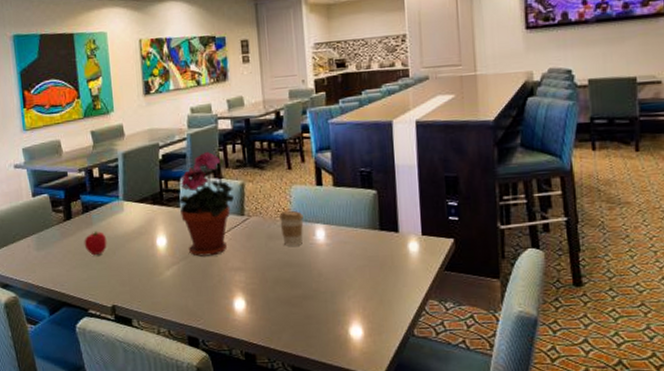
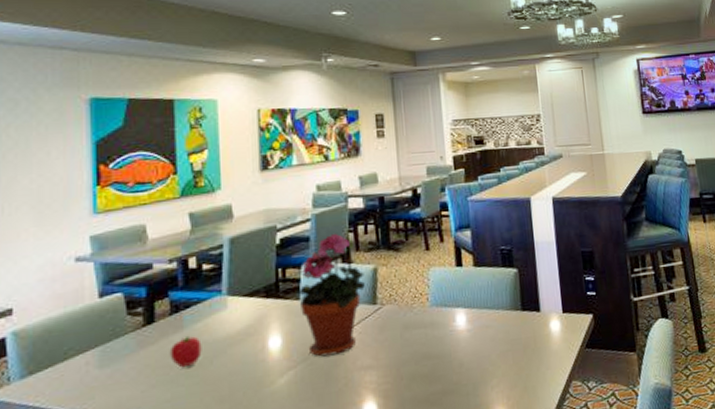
coffee cup: present [279,210,304,246] -> none [416,294,443,336]

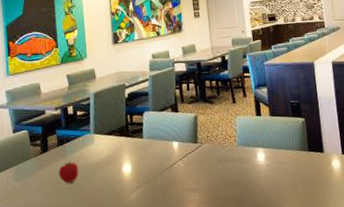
potted plant: present [298,233,365,357] -> none [142,89,189,180]

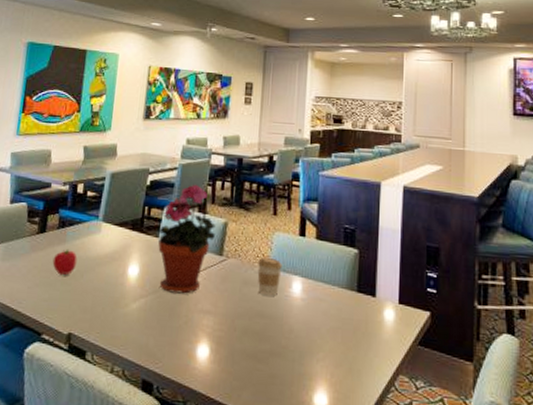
potted plant: none [142,89,189,180] -> present [158,184,216,294]
coffee cup: none [227,137,247,168] -> present [257,256,282,296]

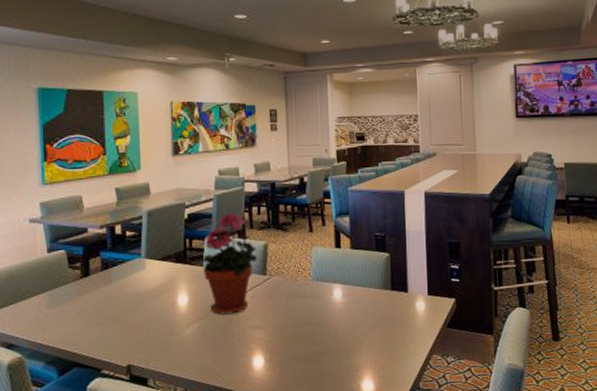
fruit: present [52,248,78,276] -> none [101,288,126,314]
coffee cup: present [257,256,282,296] -> none [300,270,322,305]

